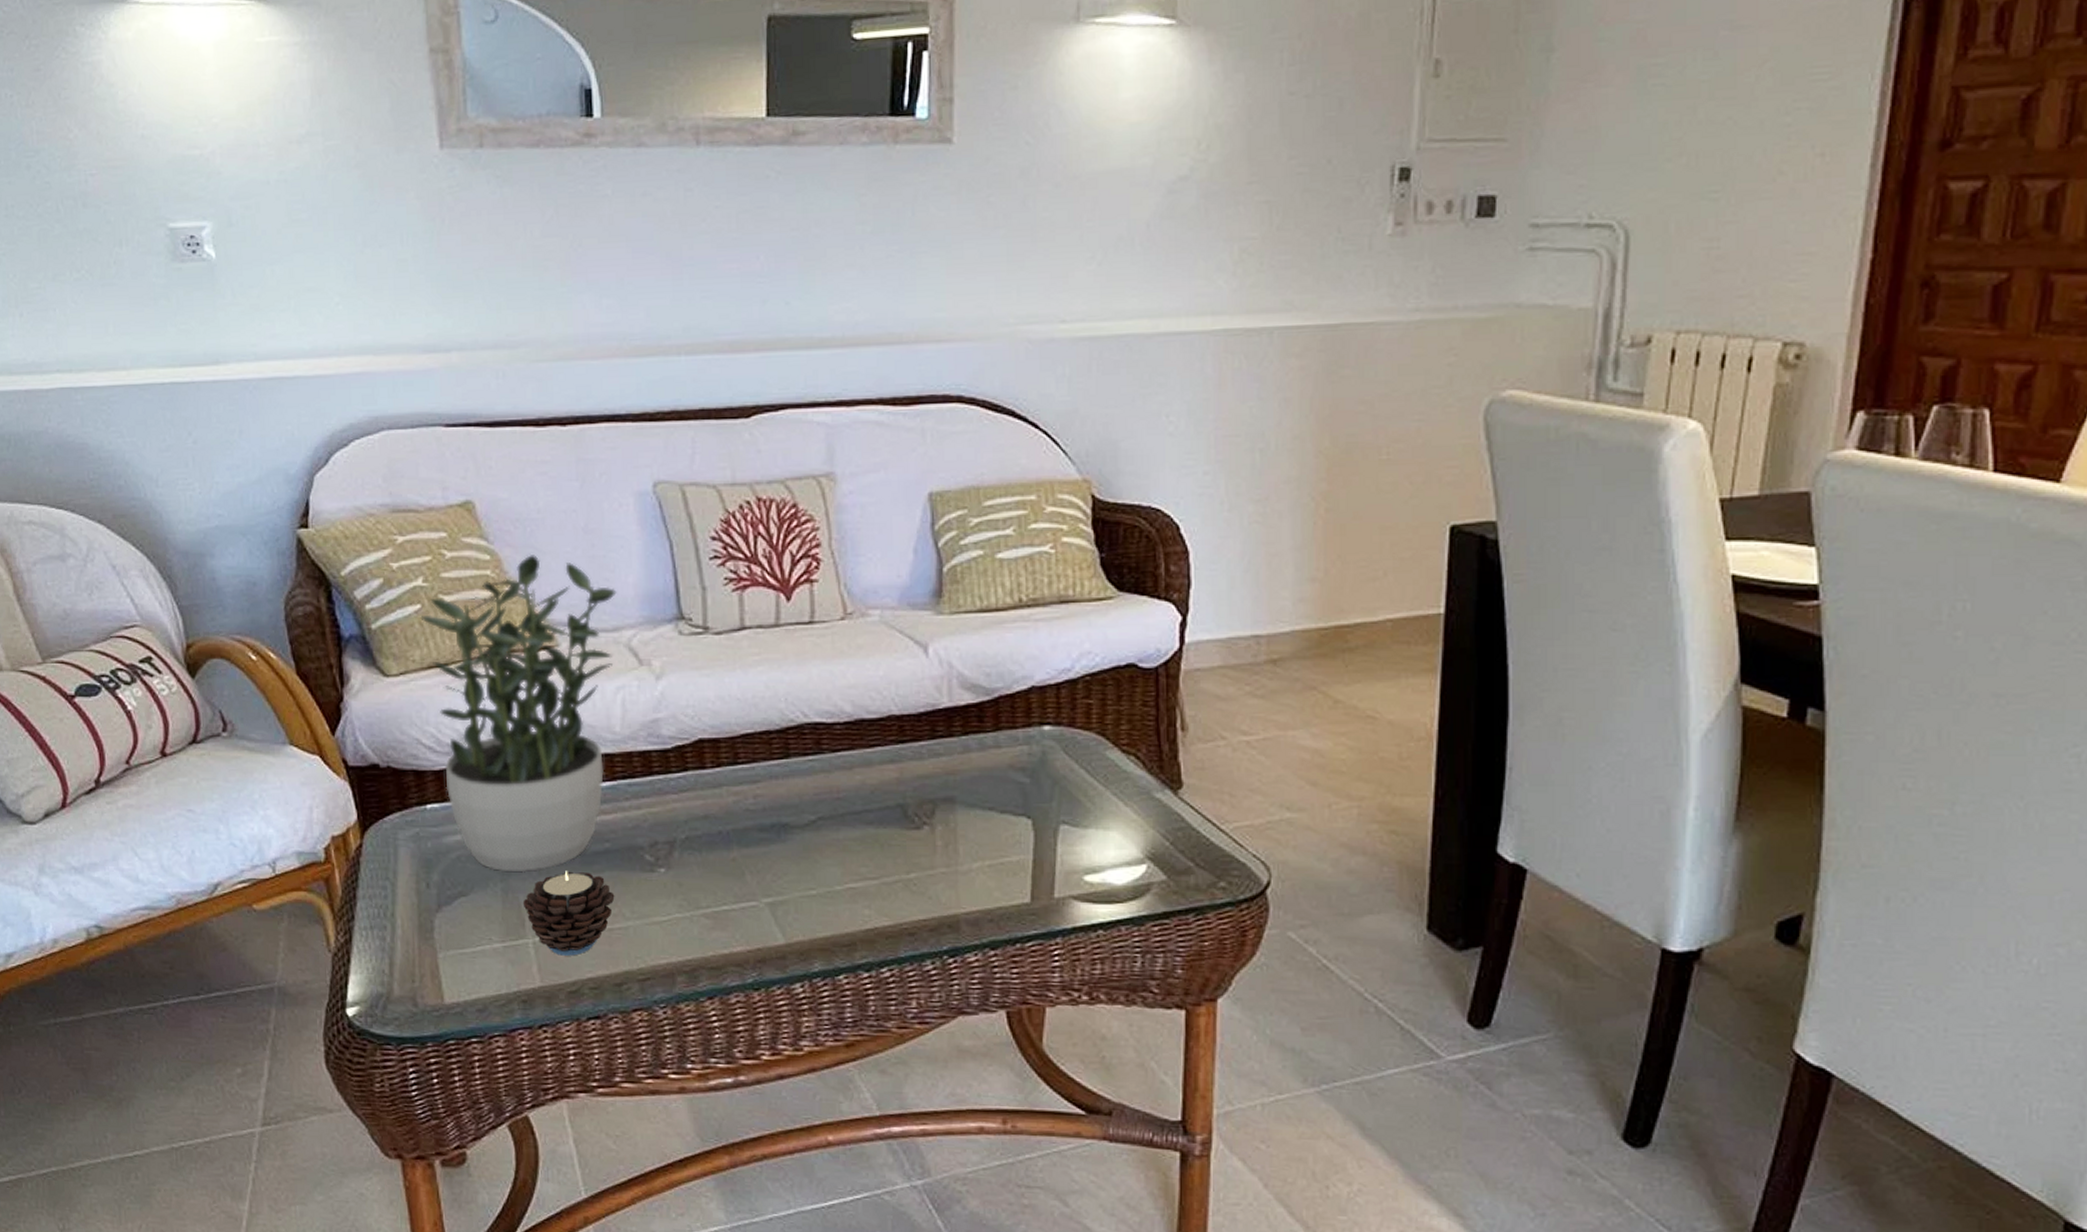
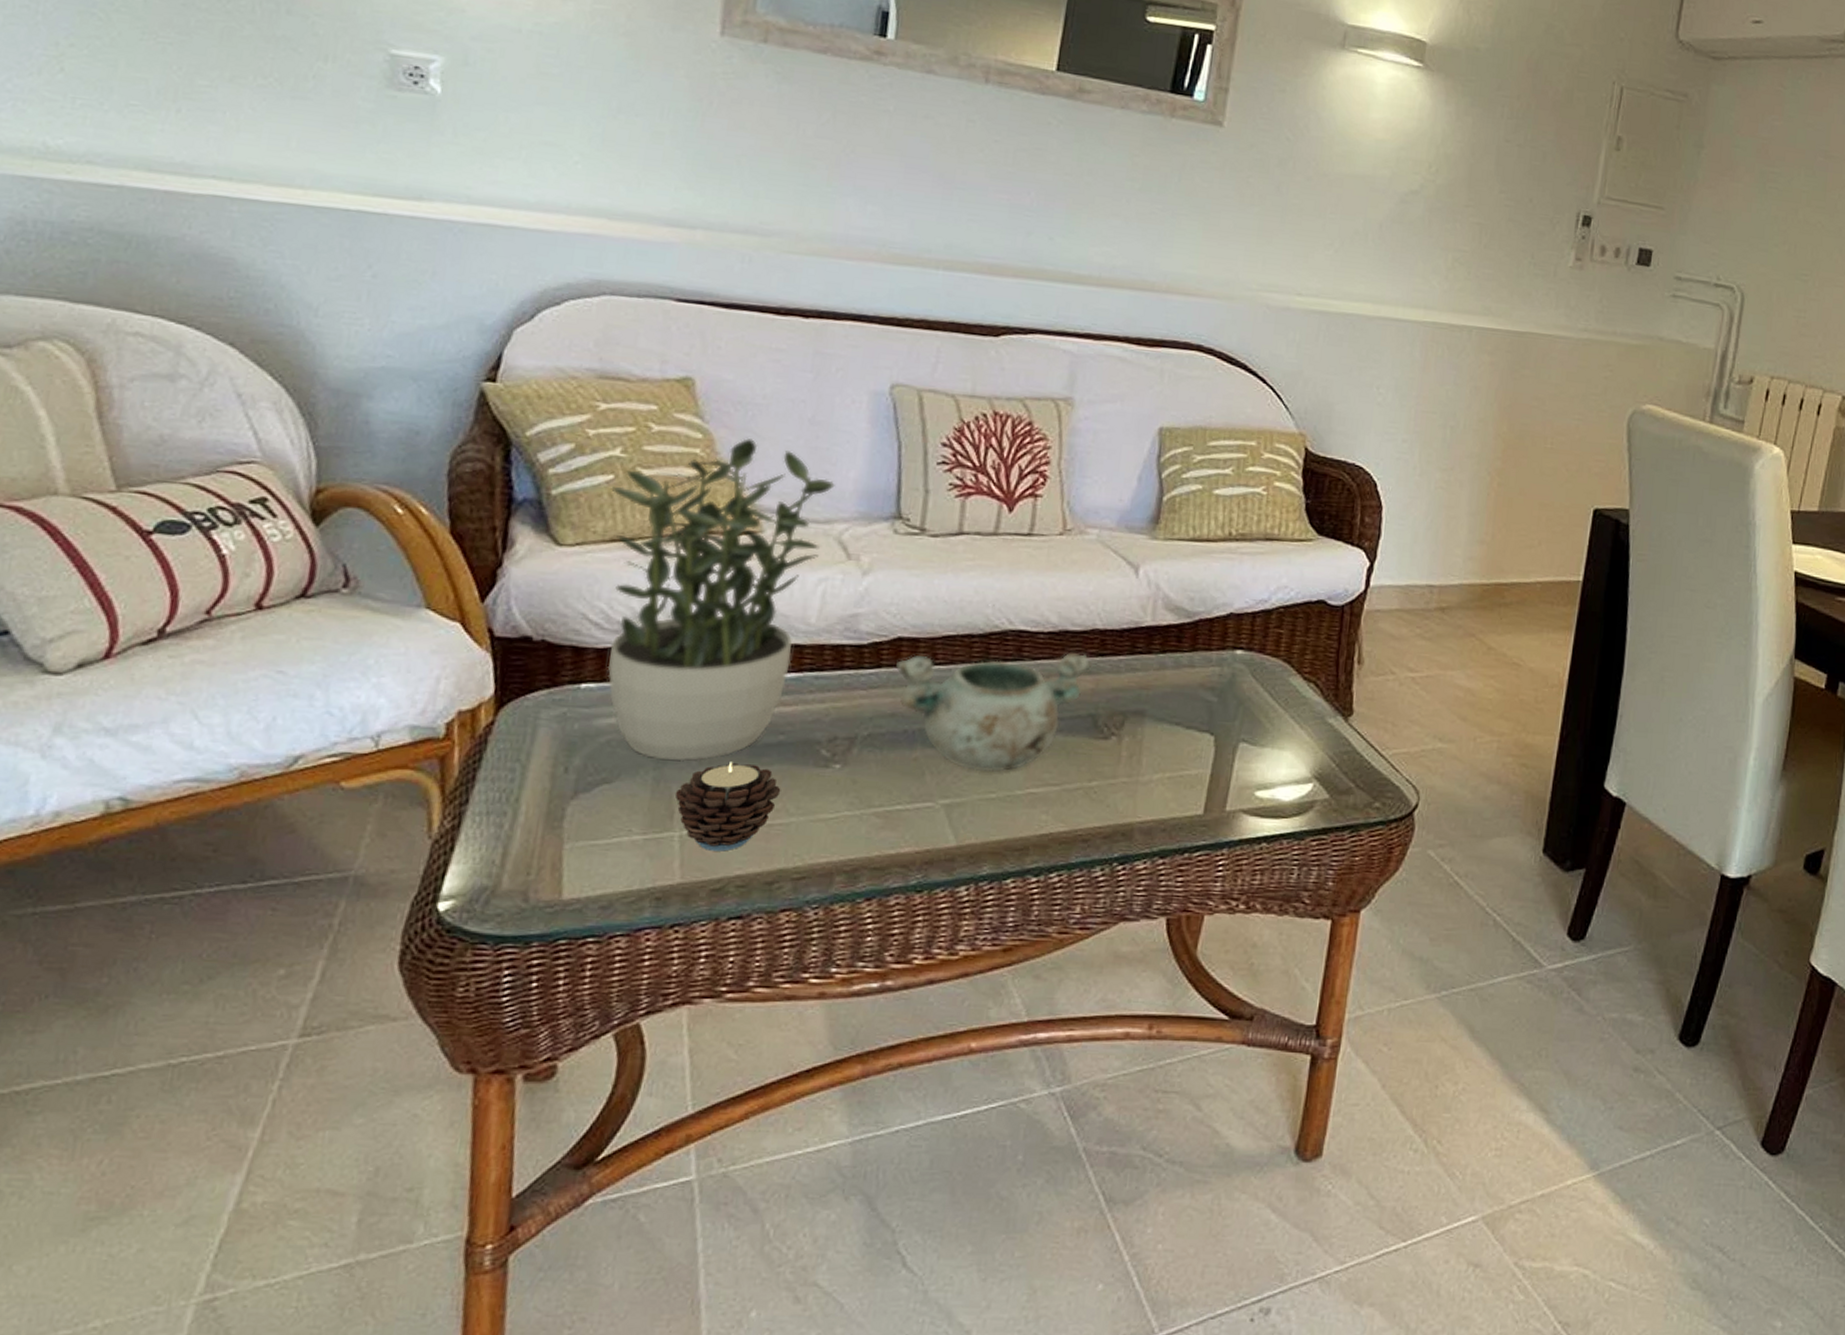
decorative bowl: none [701,741,894,869] -> present [896,652,1093,772]

